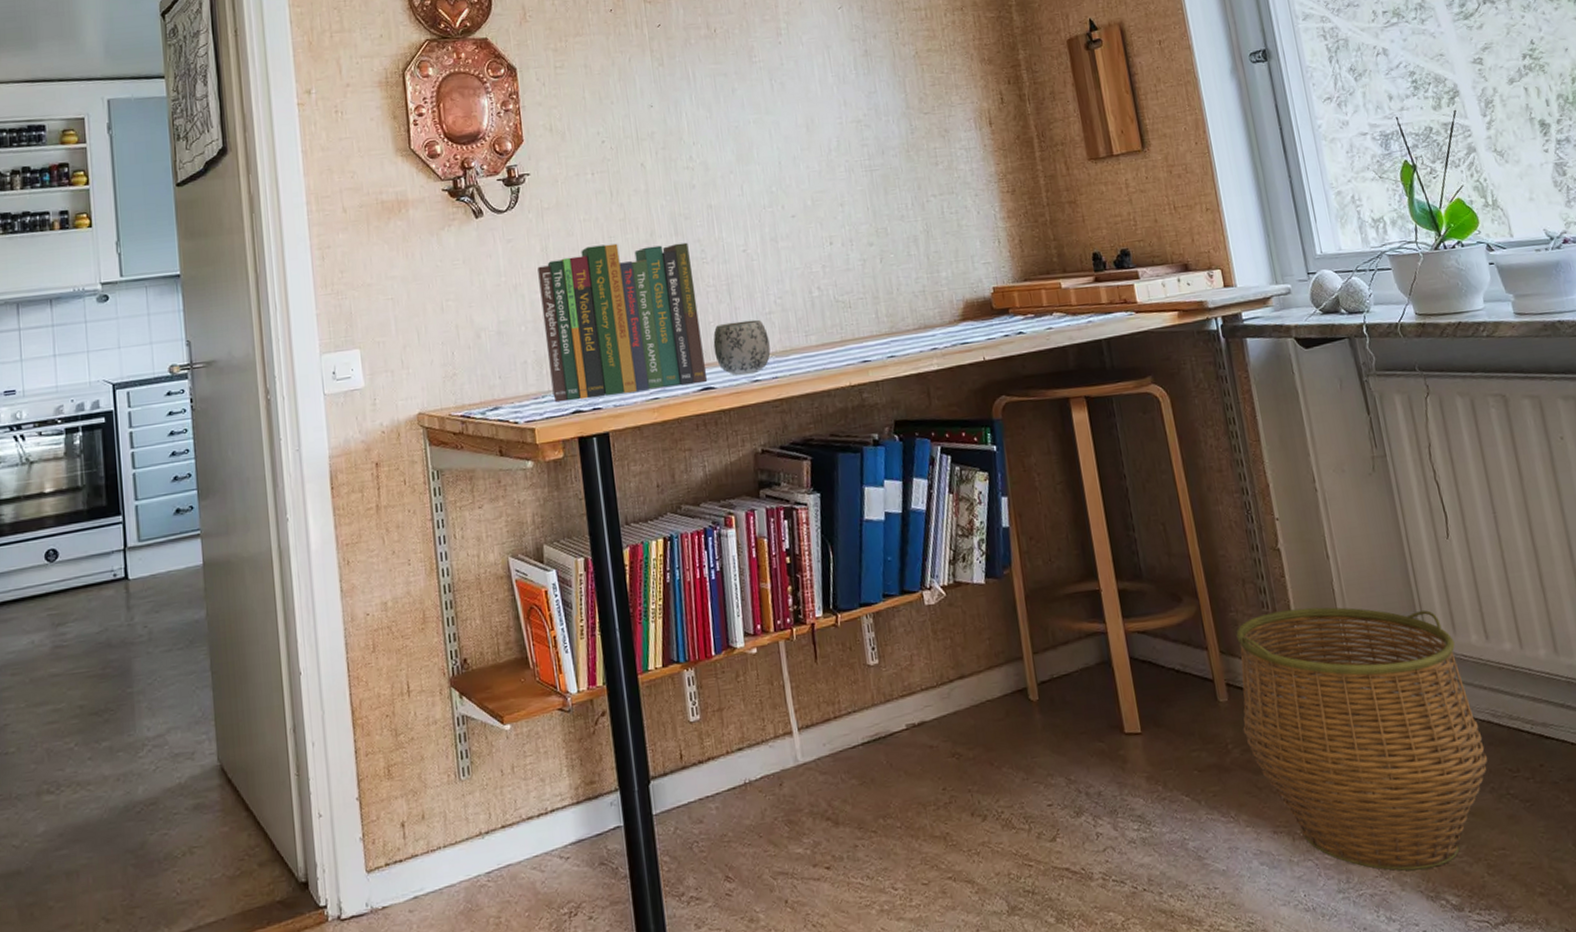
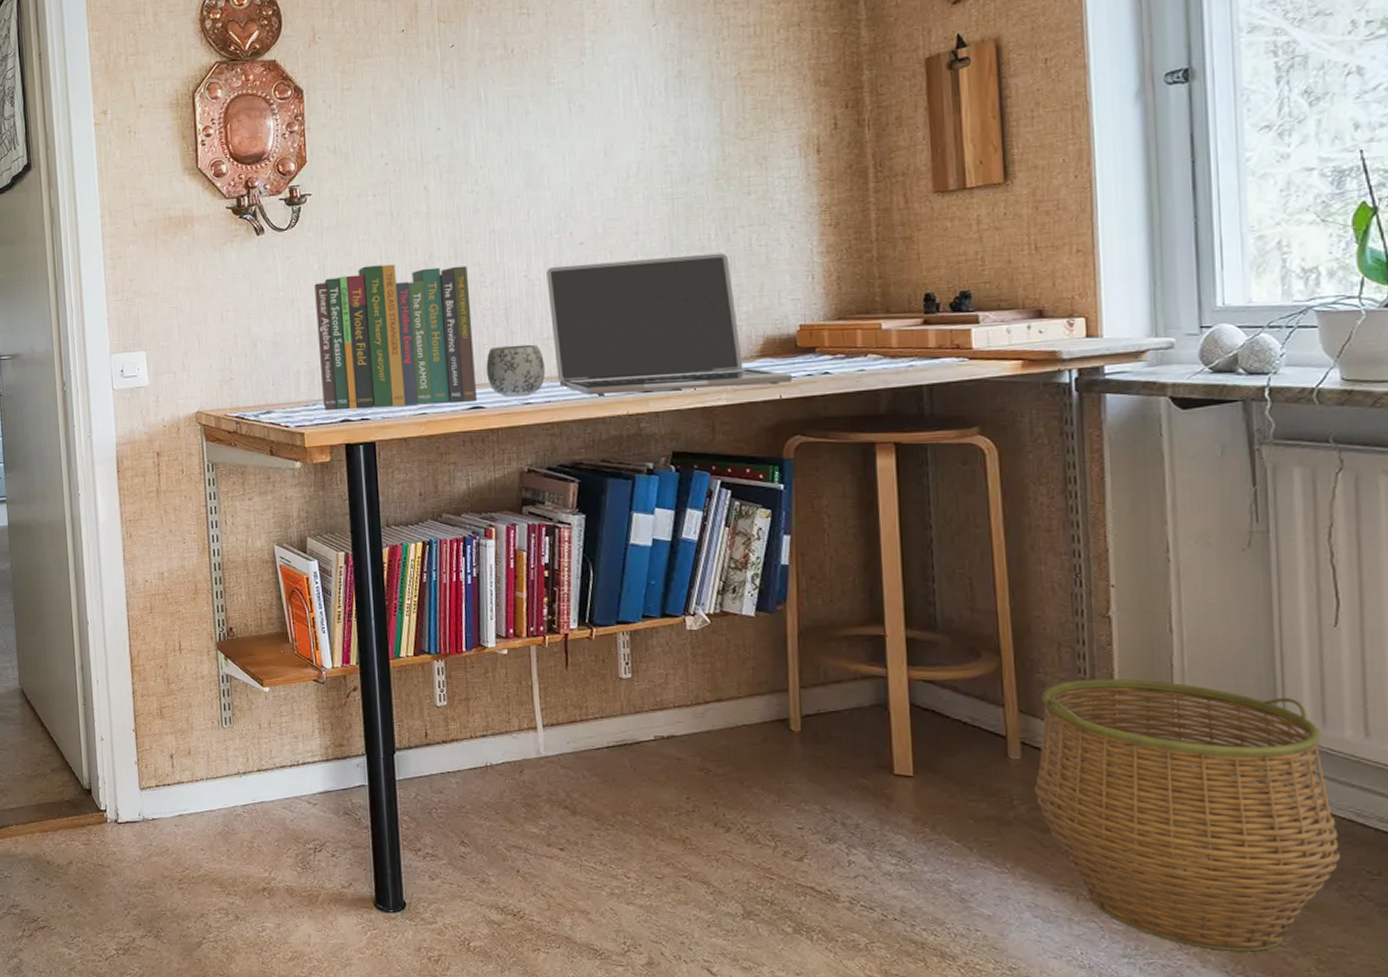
laptop: none [763,221,993,369] -> present [546,253,793,395]

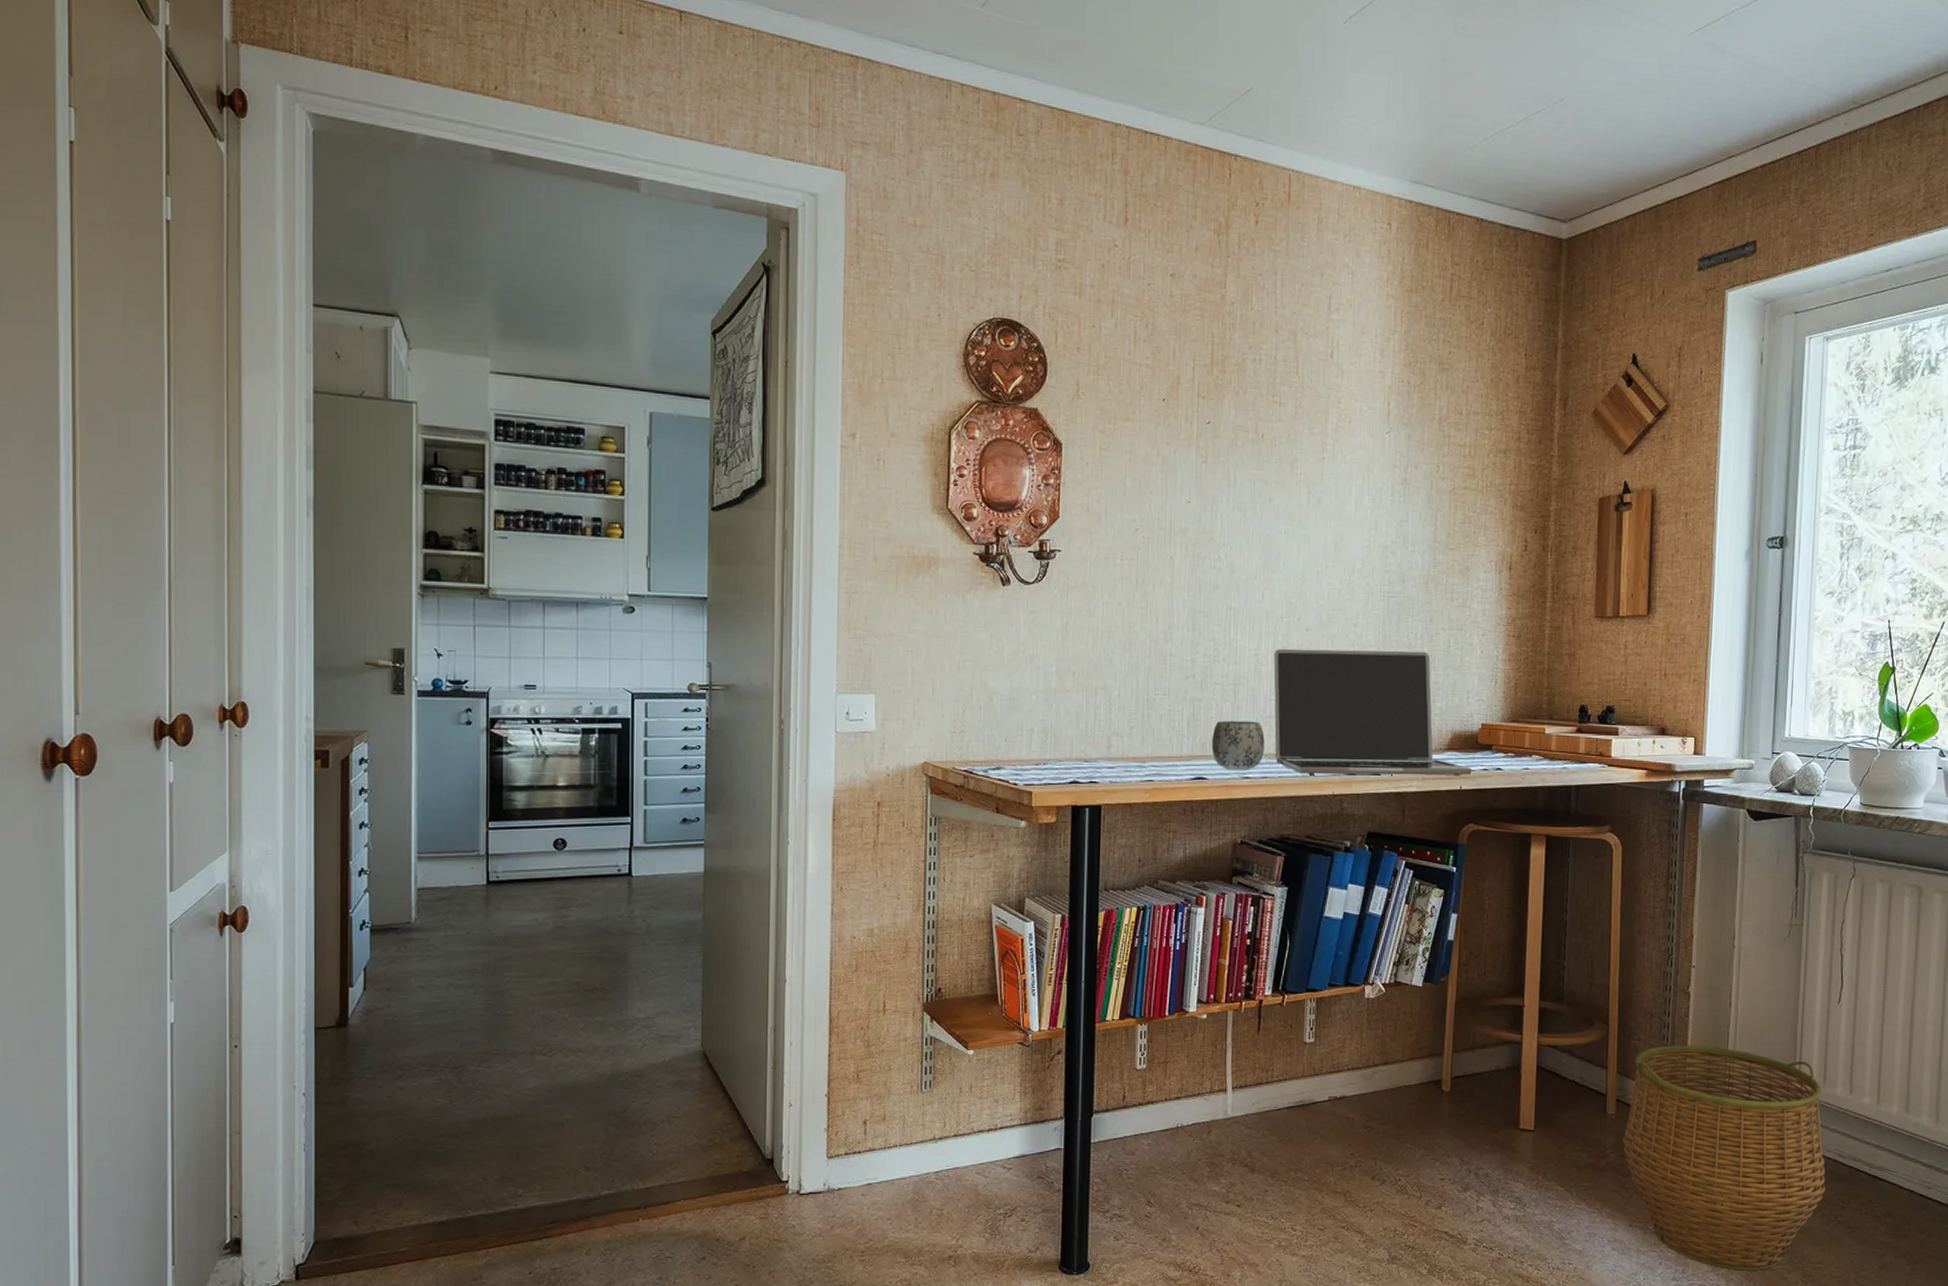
books: present [314,264,478,411] -> none [1053,629,1203,773]

